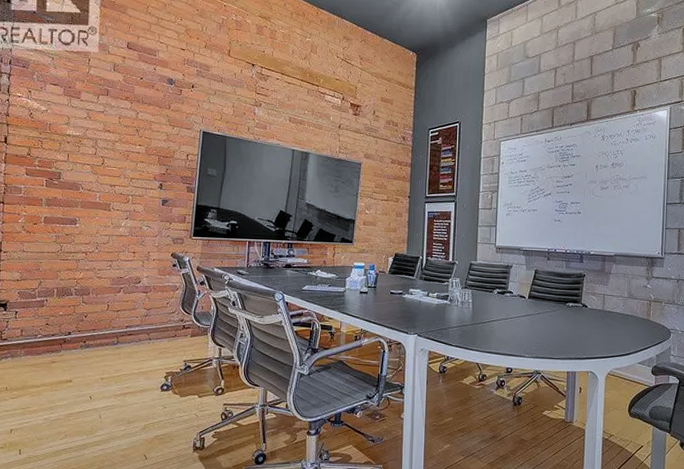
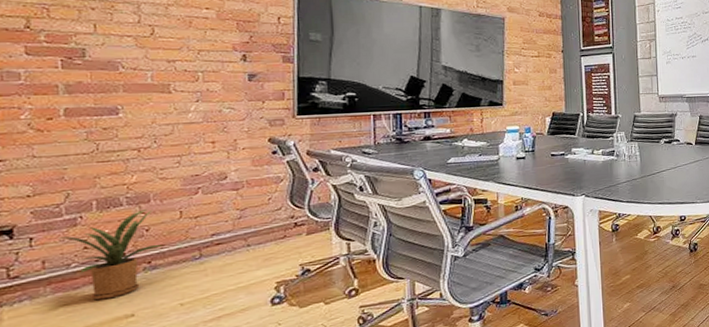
house plant: none [27,300,95,366] -> present [49,209,164,300]

